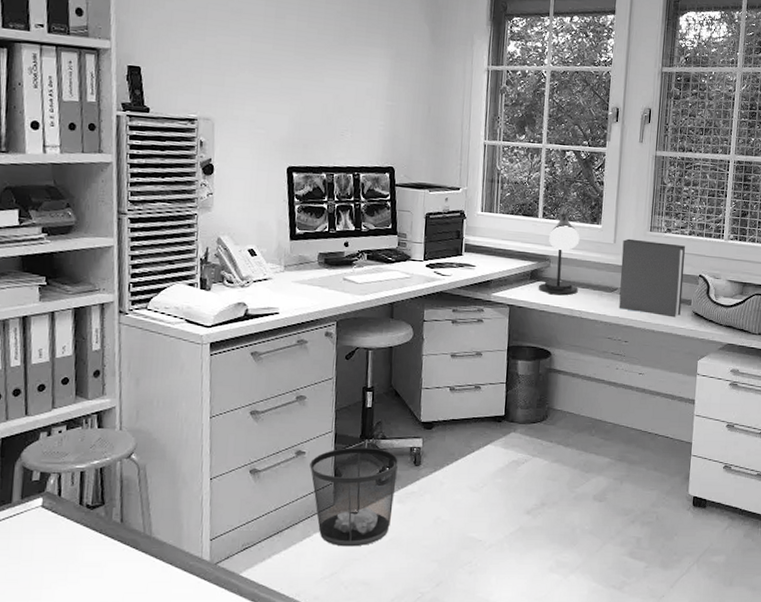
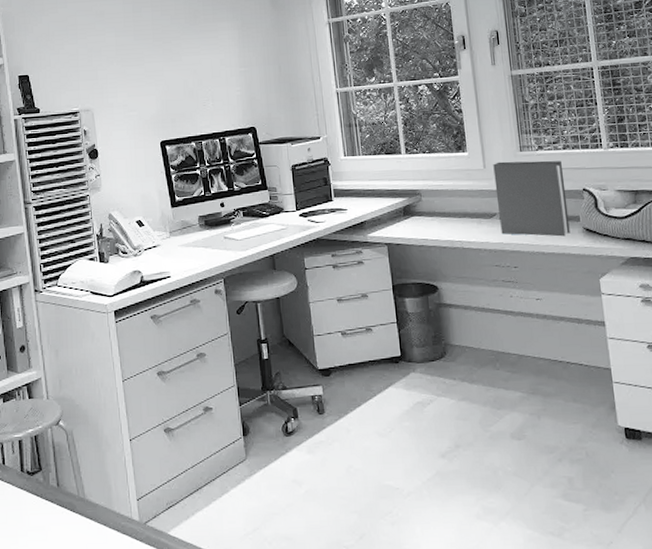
waste bin: present [310,446,398,547] -> none [218,398,304,501]
desk lamp: present [538,208,580,296] -> none [413,141,455,229]

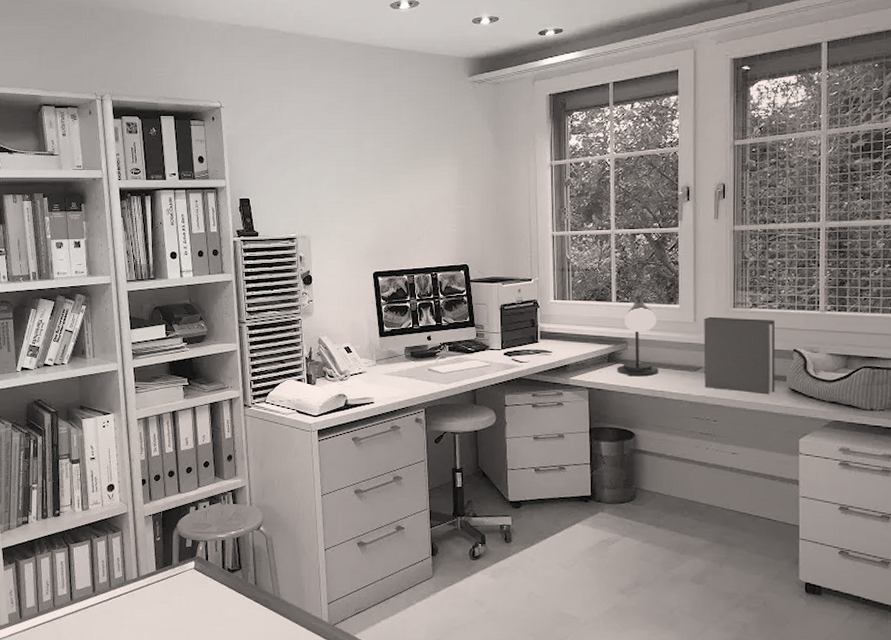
desk lamp: none [413,141,455,229] -> present [616,291,659,377]

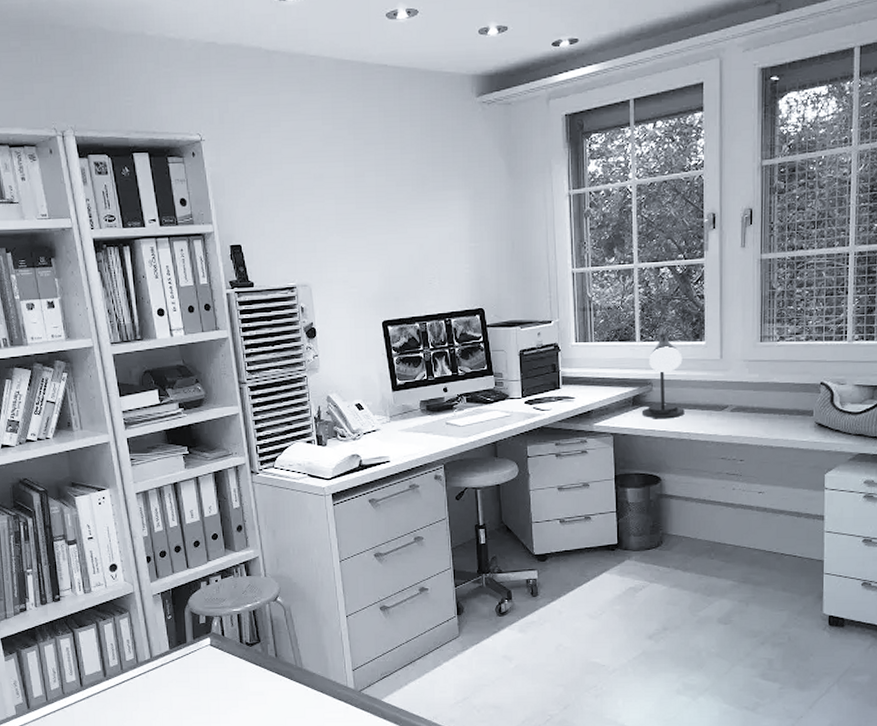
binder: present [703,316,776,395] -> none [730,352,803,431]

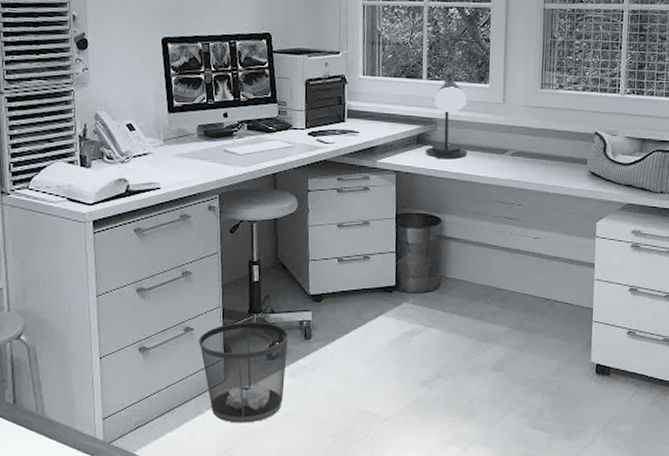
waste bin: none [433,581,516,674] -> present [199,322,288,423]

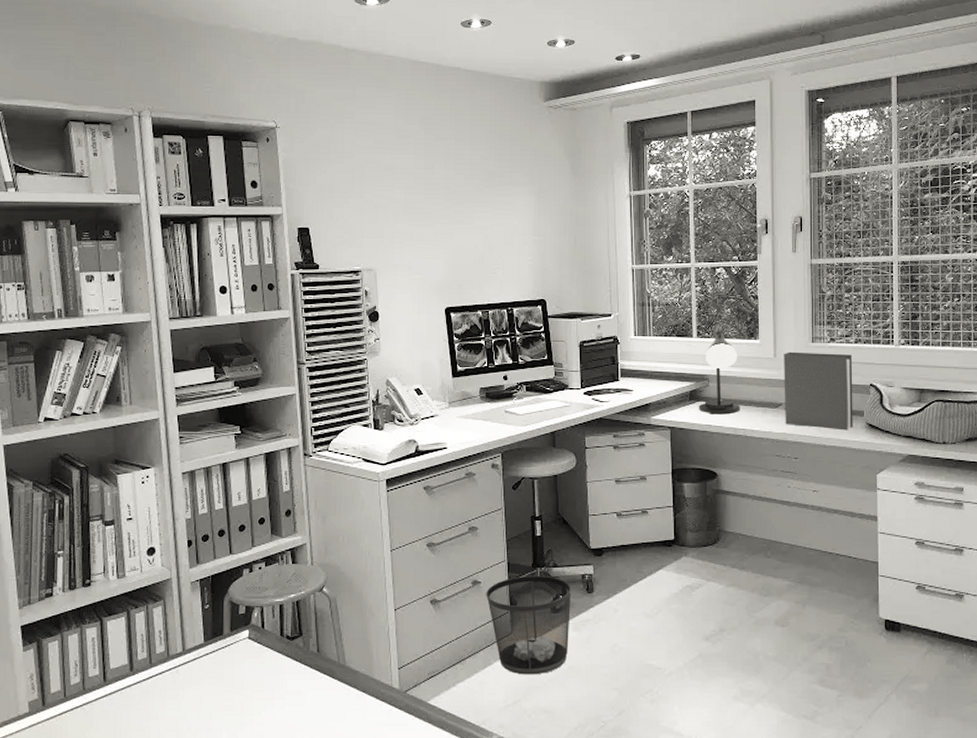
binder: none [511,97,579,178] -> present [784,351,853,431]

